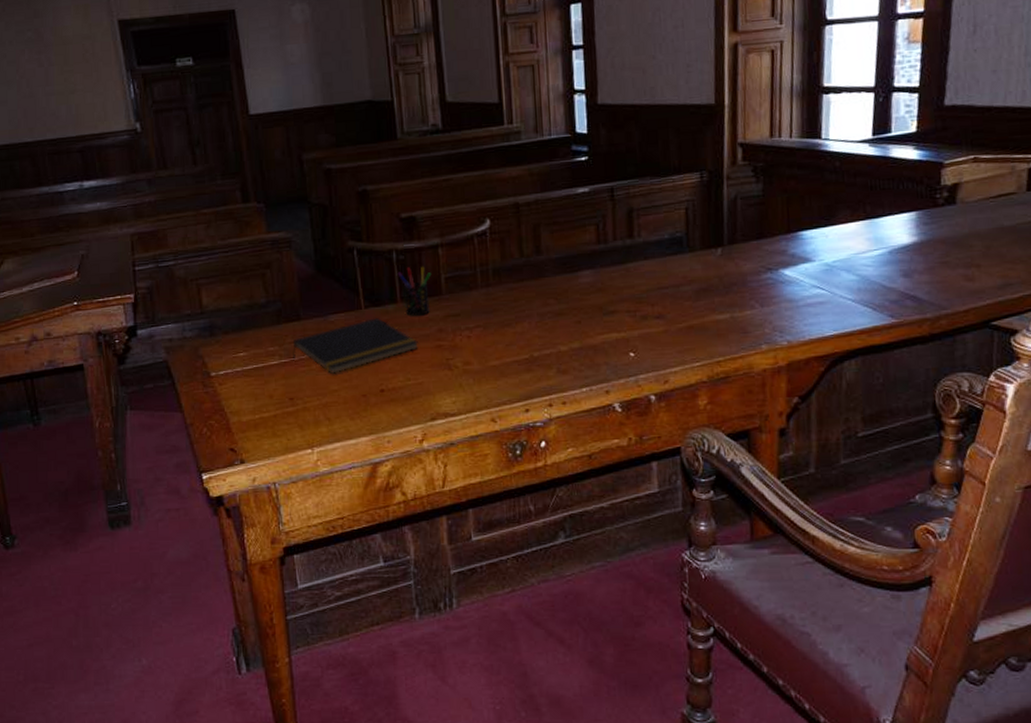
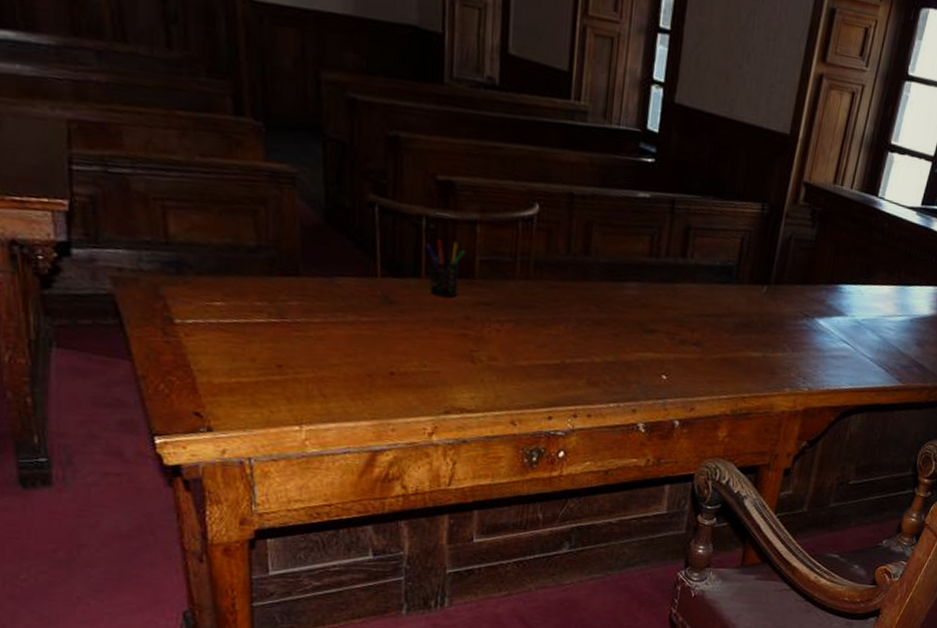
notepad: present [292,317,418,374] -> none [286,289,440,346]

